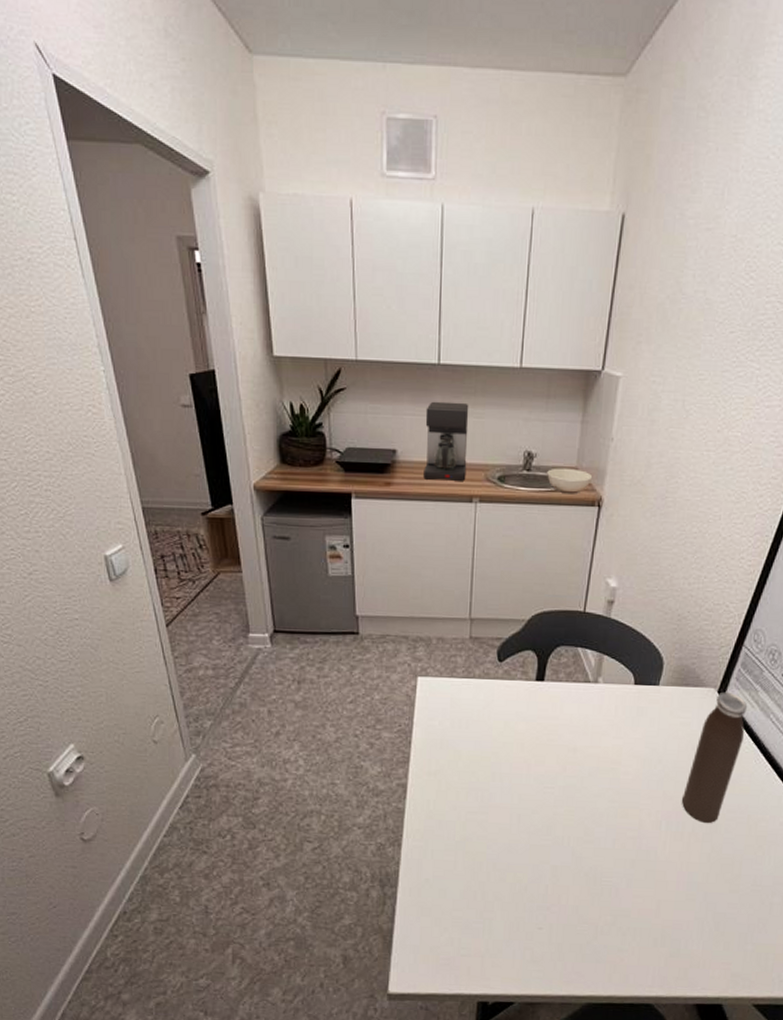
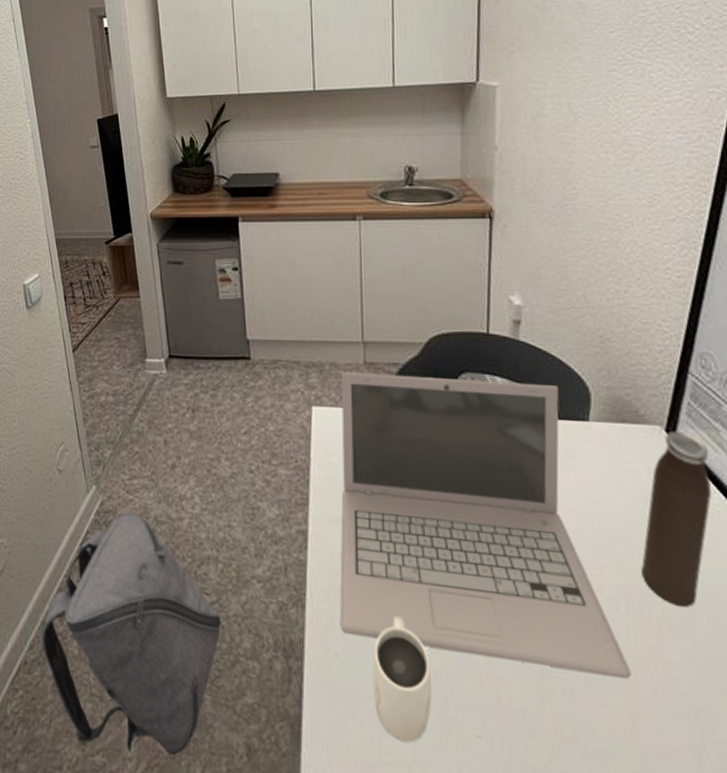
backpack: none [141,776,322,974] -> present [42,512,221,756]
coffee maker: present [423,401,469,481] -> none [304,124,348,200]
laptop: none [432,646,663,877] -> present [340,372,631,679]
mug: none [456,847,507,939] -> present [372,616,432,743]
bowl: present [547,468,593,494] -> none [430,180,480,207]

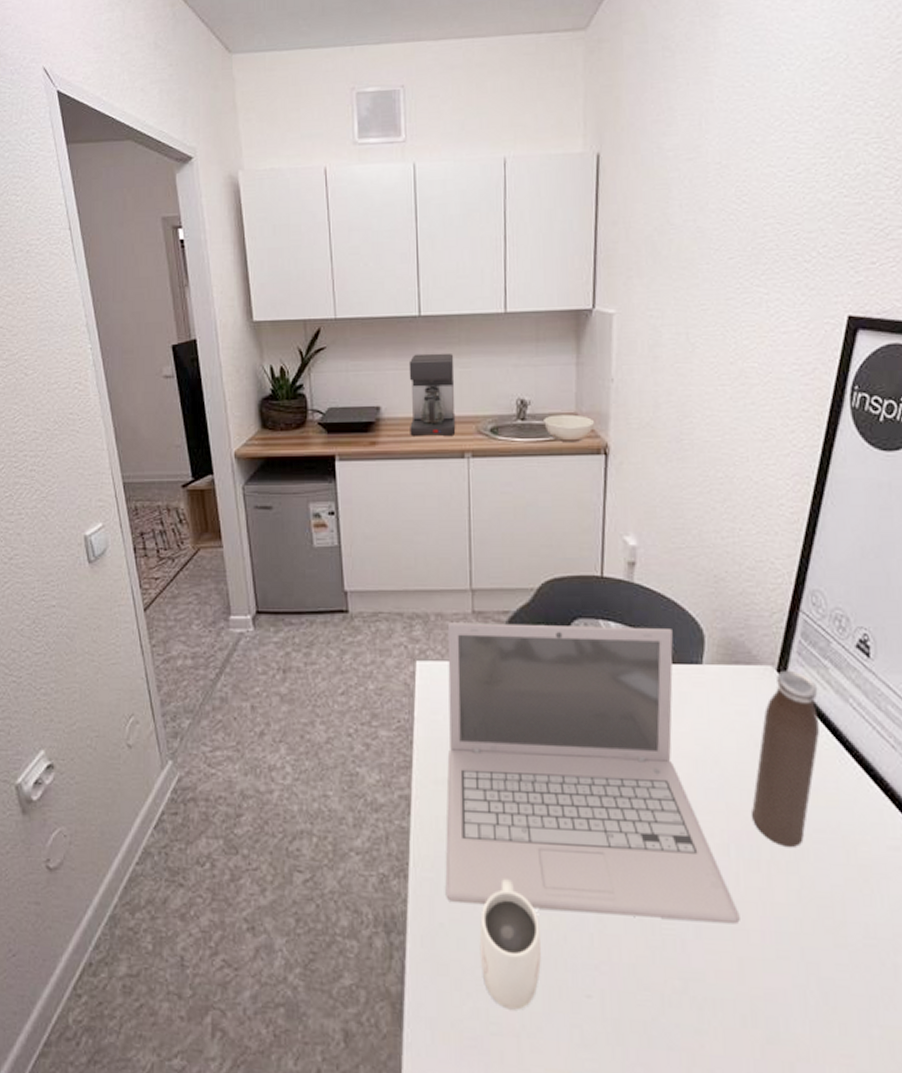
backpack: present [42,512,221,756] -> none [109,787,316,1051]
coffee maker: none [304,124,348,200] -> present [408,353,456,436]
bowl: none [430,180,480,207] -> present [544,414,595,443]

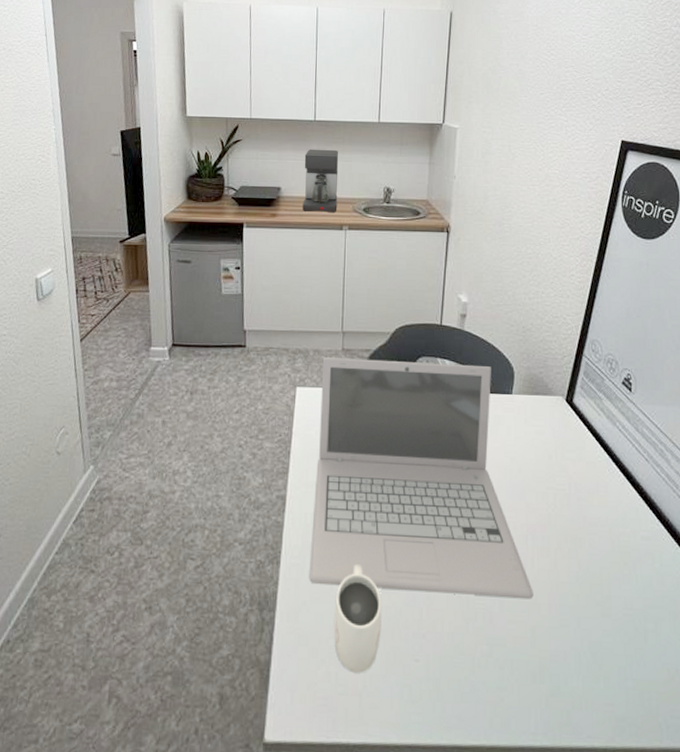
bowl: present [544,414,595,443] -> none [403,200,441,222]
water bottle: present [752,670,819,847] -> none [545,400,595,537]

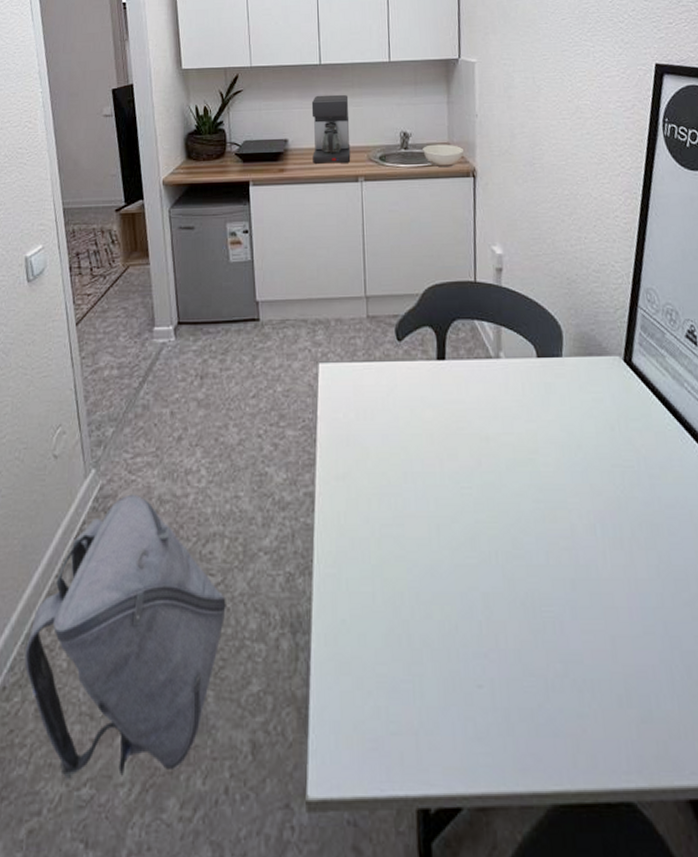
backpack: none [26,488,204,717] -> present [24,494,226,781]
laptop: present [309,357,533,599] -> none [345,325,610,603]
mug: present [333,564,382,673] -> none [378,571,436,706]
bowl: none [403,200,441,222] -> present [423,144,465,168]

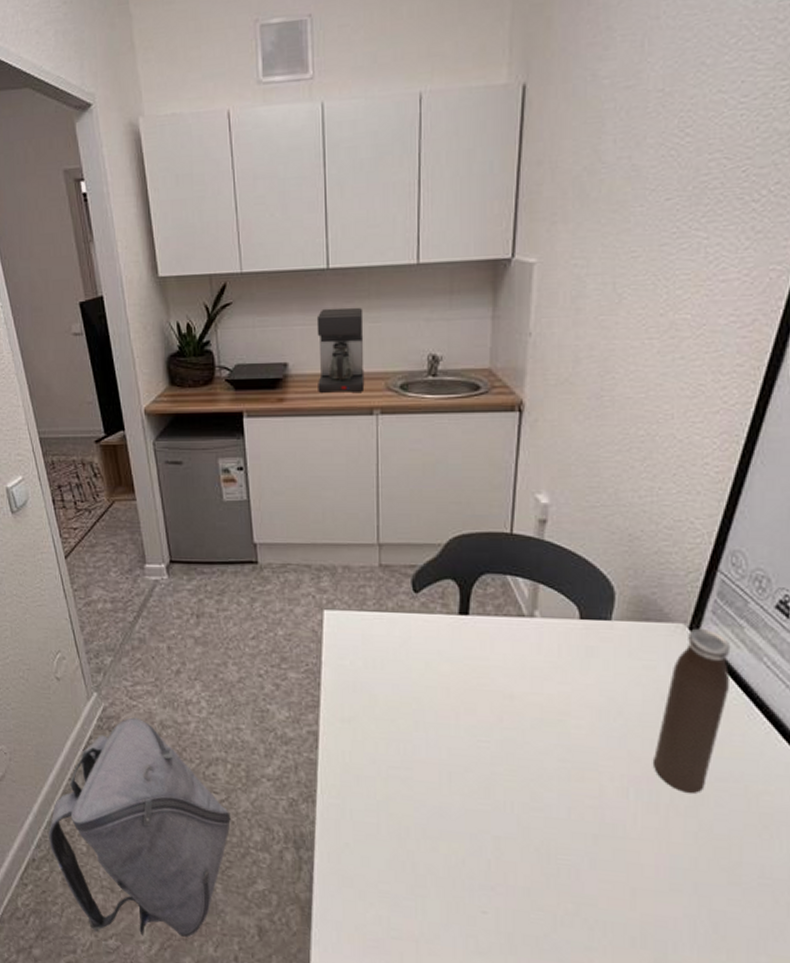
bowl: present [423,144,465,168] -> none [456,370,510,399]
water bottle: none [612,359,663,523] -> present [654,628,731,793]

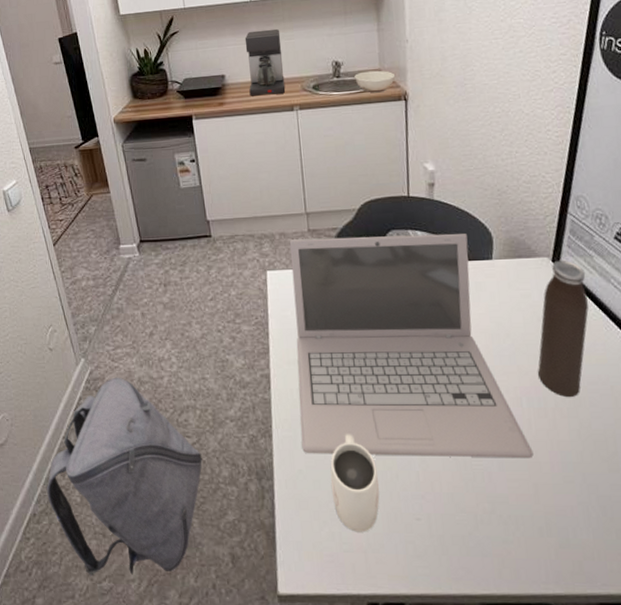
laptop: none [351,575,635,859] -> present [289,233,533,459]
mug: none [382,808,440,920] -> present [330,434,380,532]
bowl: none [456,370,510,399] -> present [354,70,396,93]

